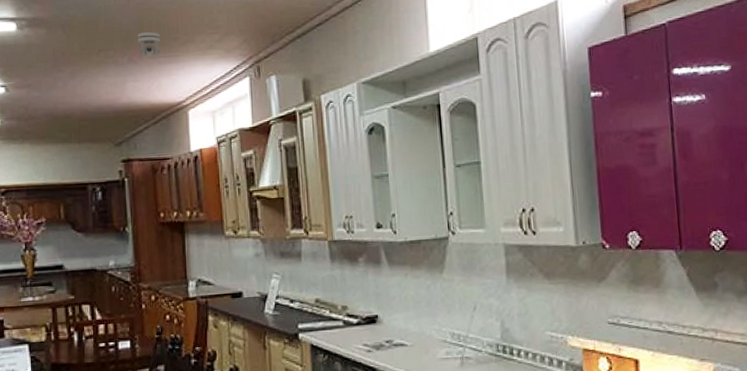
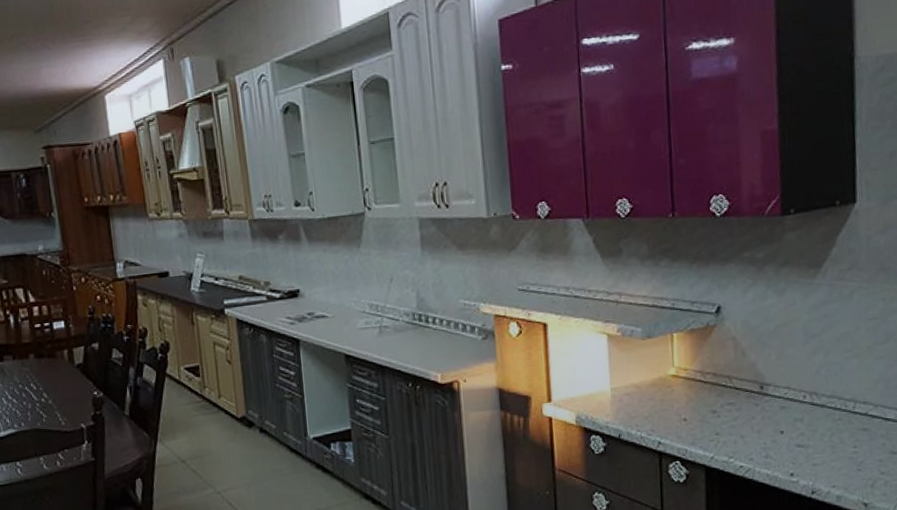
security camera: present [137,31,160,57] -> none [48,15,72,42]

